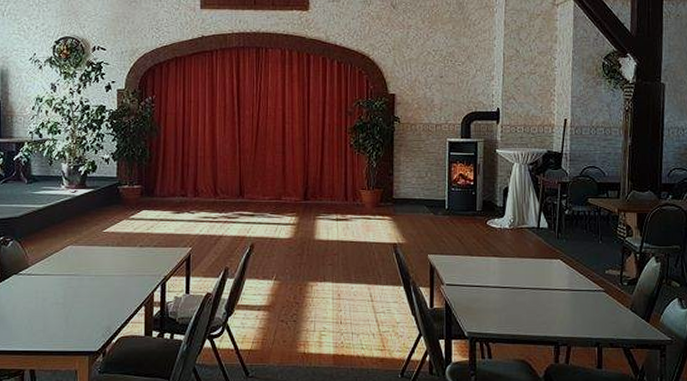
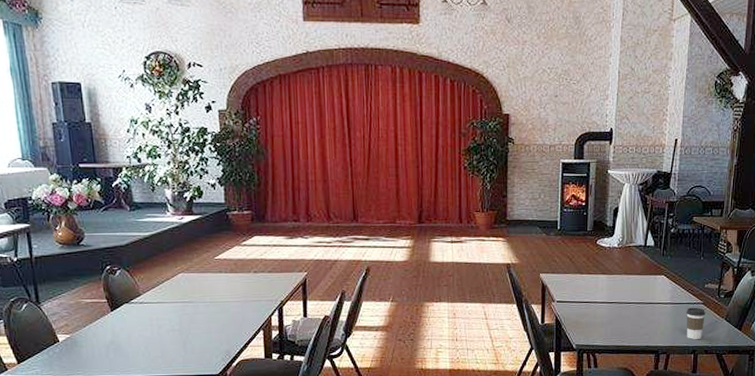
coffee cup: none [587,295,608,330] -> present [686,307,705,339]

